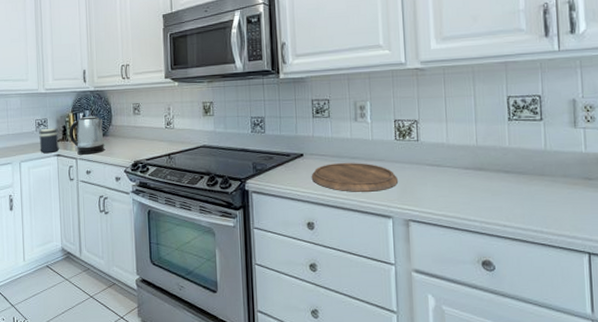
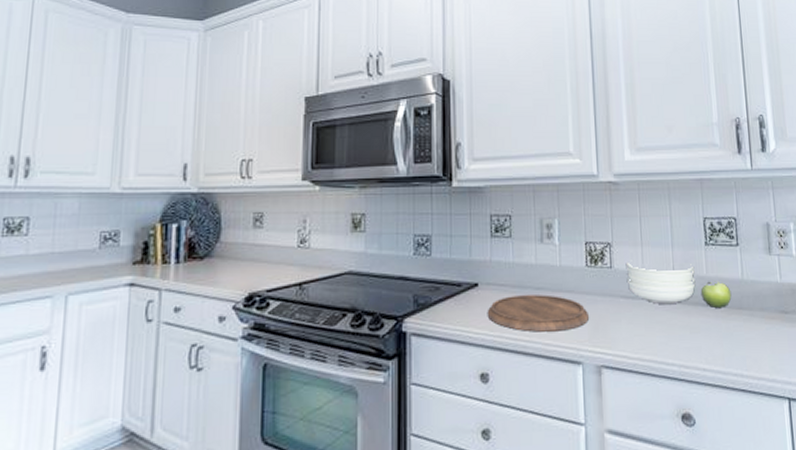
cylinder: present [39,128,59,154] -> none [102,244,135,283]
kettle: present [69,116,105,156] -> none [152,228,207,286]
bowl: none [432,134,498,172] -> present [627,260,696,305]
fruit: none [504,151,534,175] -> present [701,281,732,309]

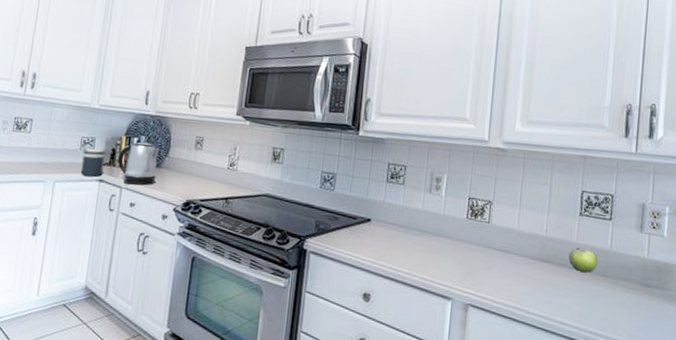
cylinder: none [102,244,135,283] -> present [80,149,106,177]
kettle: none [152,228,207,286] -> present [117,141,160,186]
cutting board: present [487,294,589,332] -> none [375,233,463,270]
bowl: present [627,260,696,305] -> none [502,219,566,263]

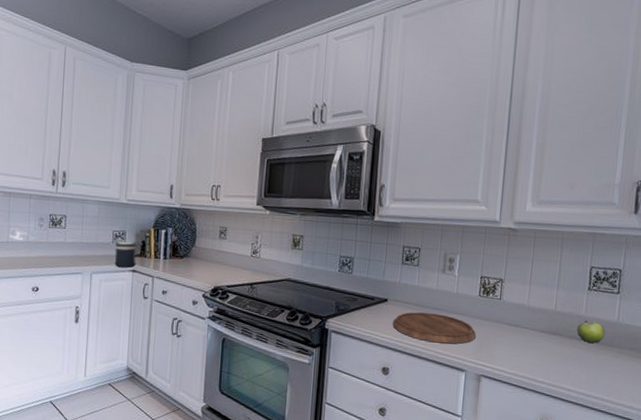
kettle: present [117,141,160,186] -> none [148,233,186,275]
cutting board: none [375,233,463,270] -> present [392,312,476,345]

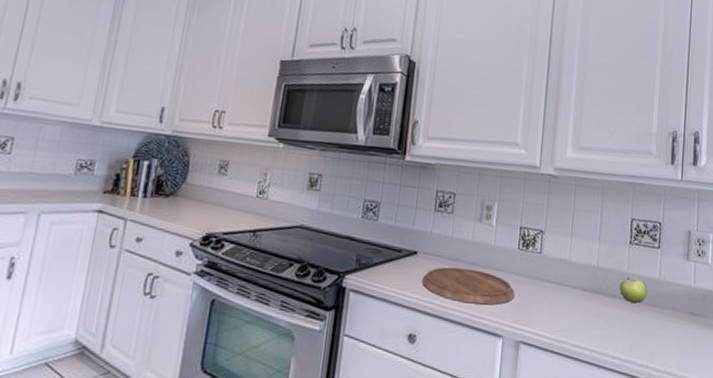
cylinder: present [114,241,136,268] -> none [74,173,108,208]

